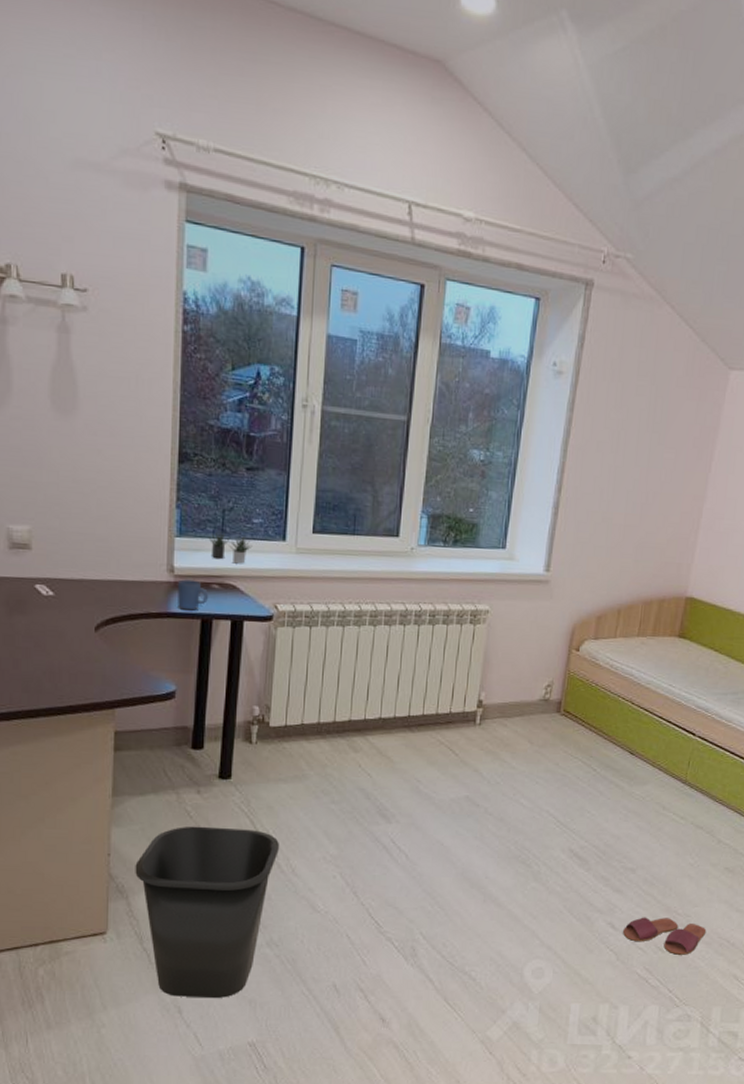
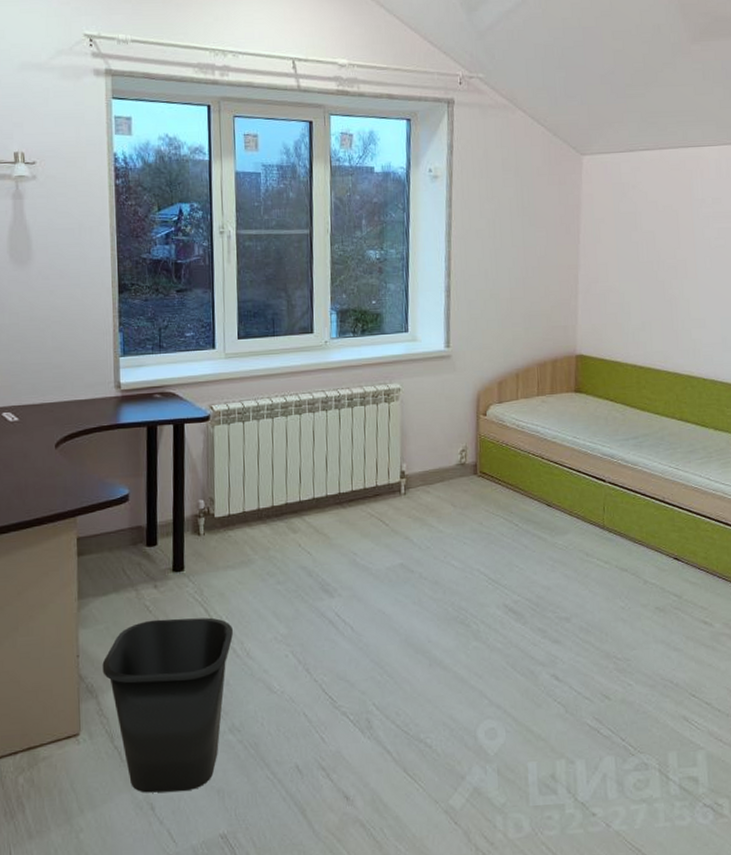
mug: present [176,579,208,611] -> none [124,392,152,420]
succulent plant: present [208,531,253,564] -> none [148,347,187,374]
slippers: present [623,917,707,955] -> none [567,664,649,701]

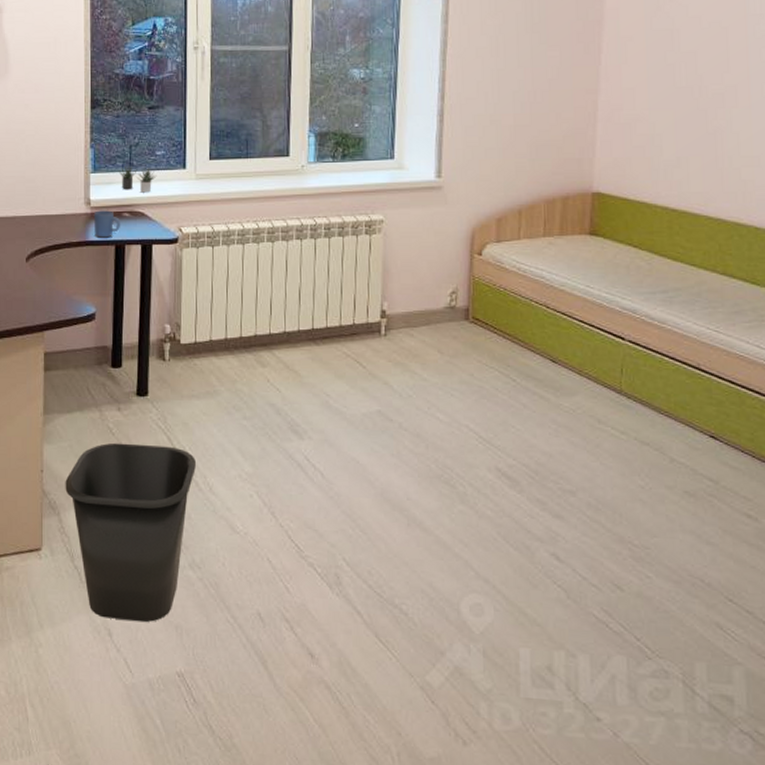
mug: none [124,392,152,420] -> present [93,210,120,238]
succulent plant: none [148,347,187,374] -> present [118,165,157,193]

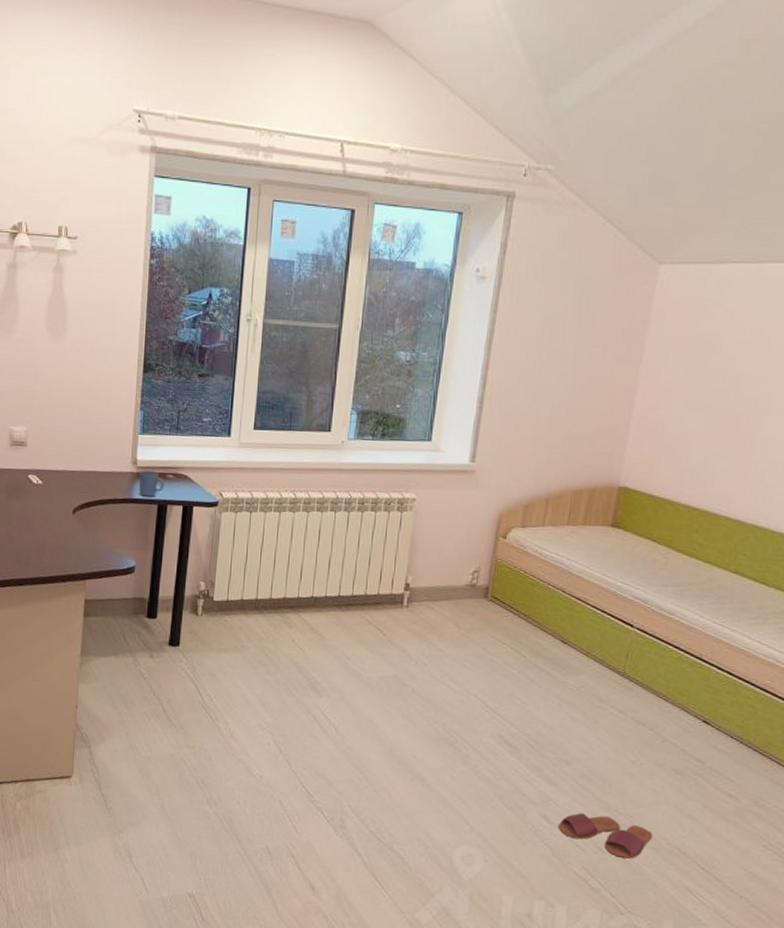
waste bin: present [65,443,196,622] -> none [97,686,220,848]
succulent plant: present [118,165,157,193] -> none [165,429,202,457]
slippers: none [570,548,673,595] -> present [559,813,653,859]

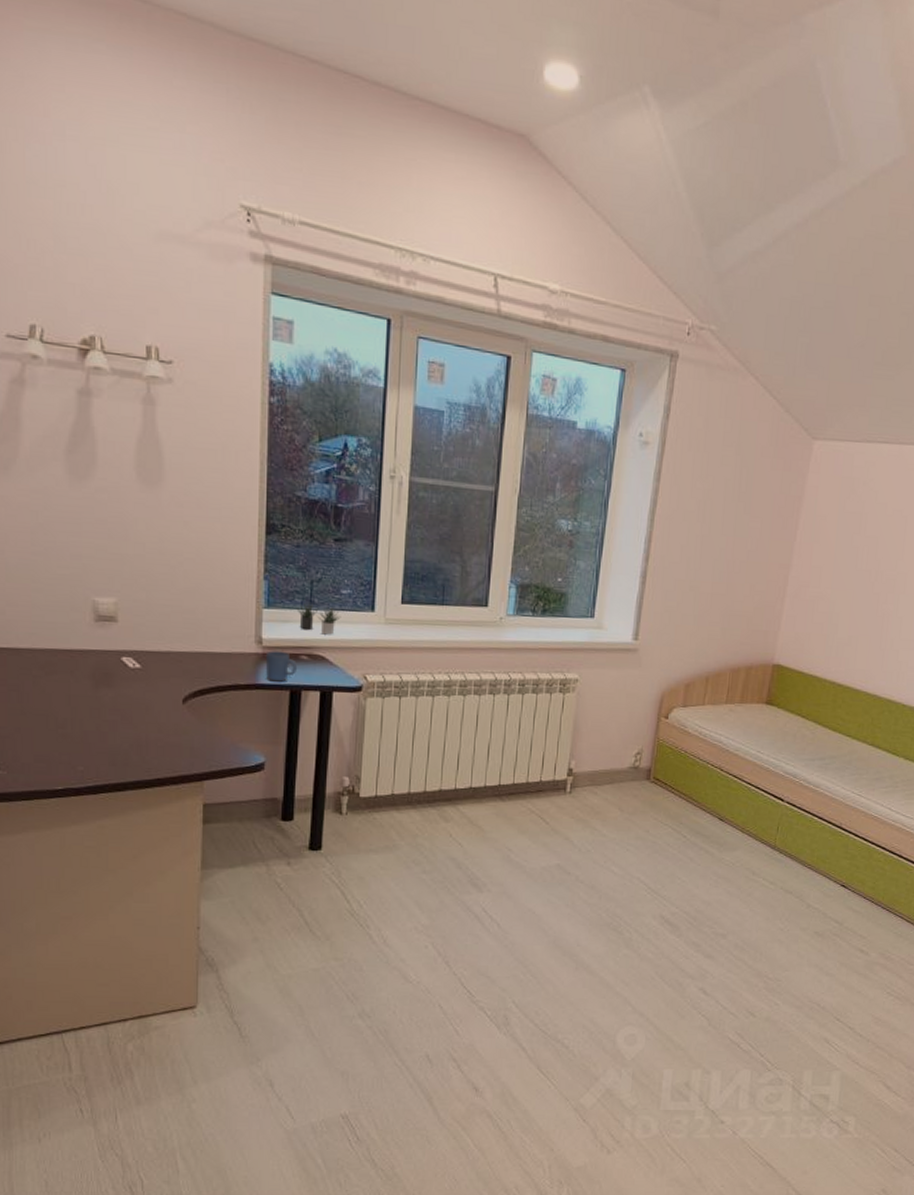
succulent plant: none [165,429,202,457] -> present [296,602,341,635]
slippers: present [559,813,653,859] -> none [715,982,797,1019]

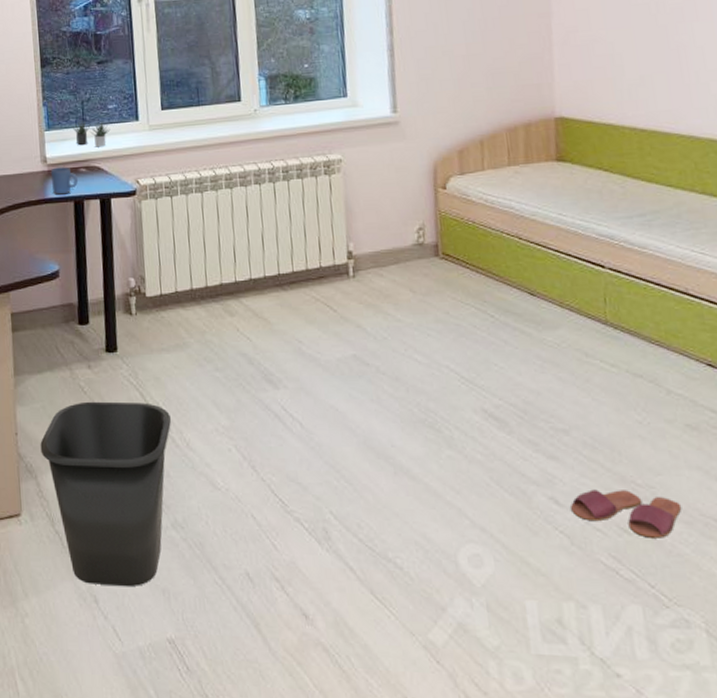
waste bin: none [225,898,370,1070] -> present [40,401,171,586]
slippers: none [715,982,797,1019] -> present [571,489,682,538]

